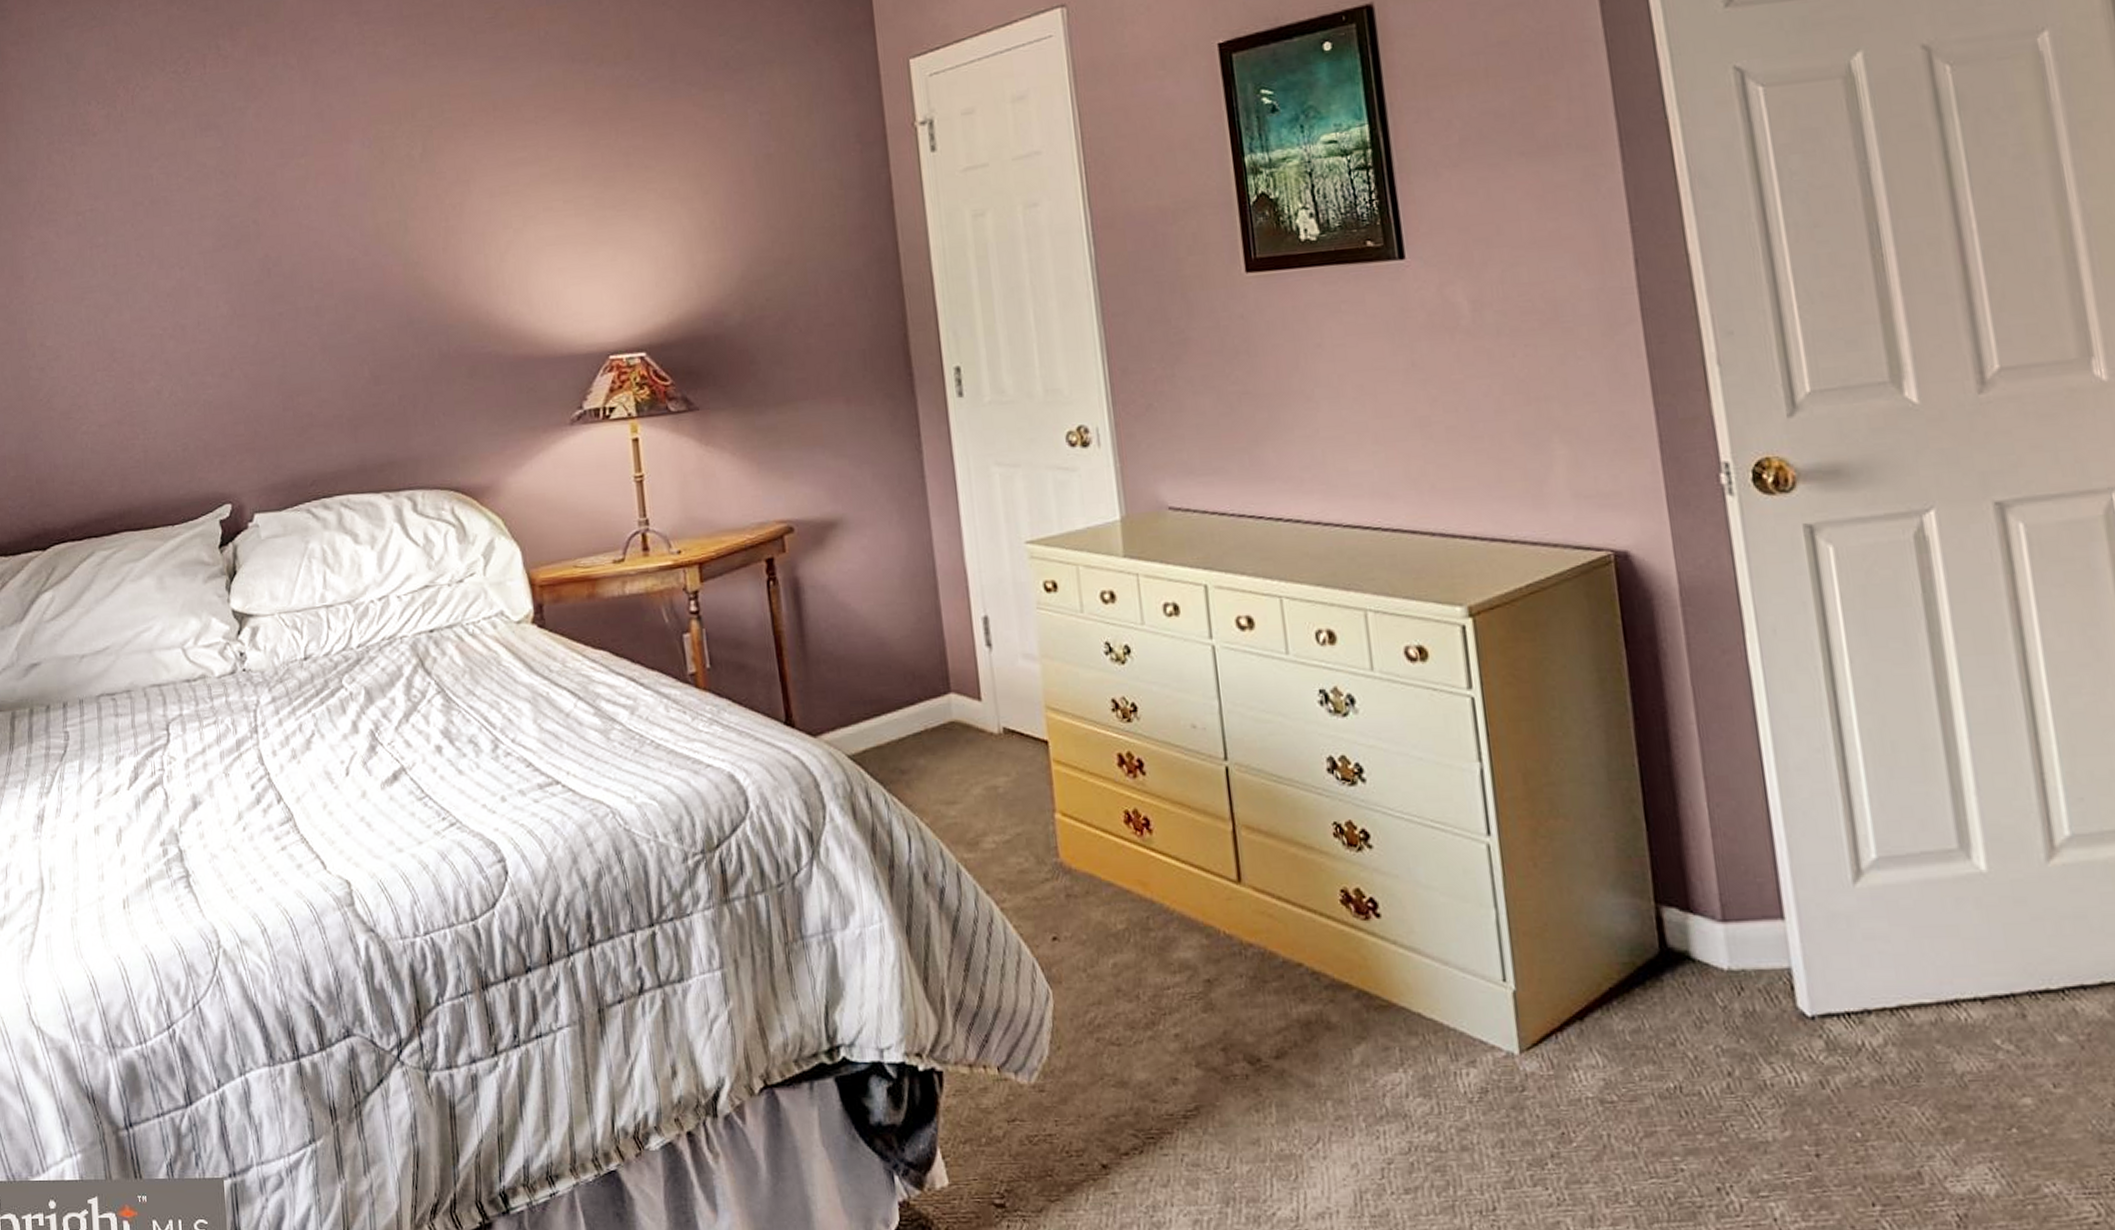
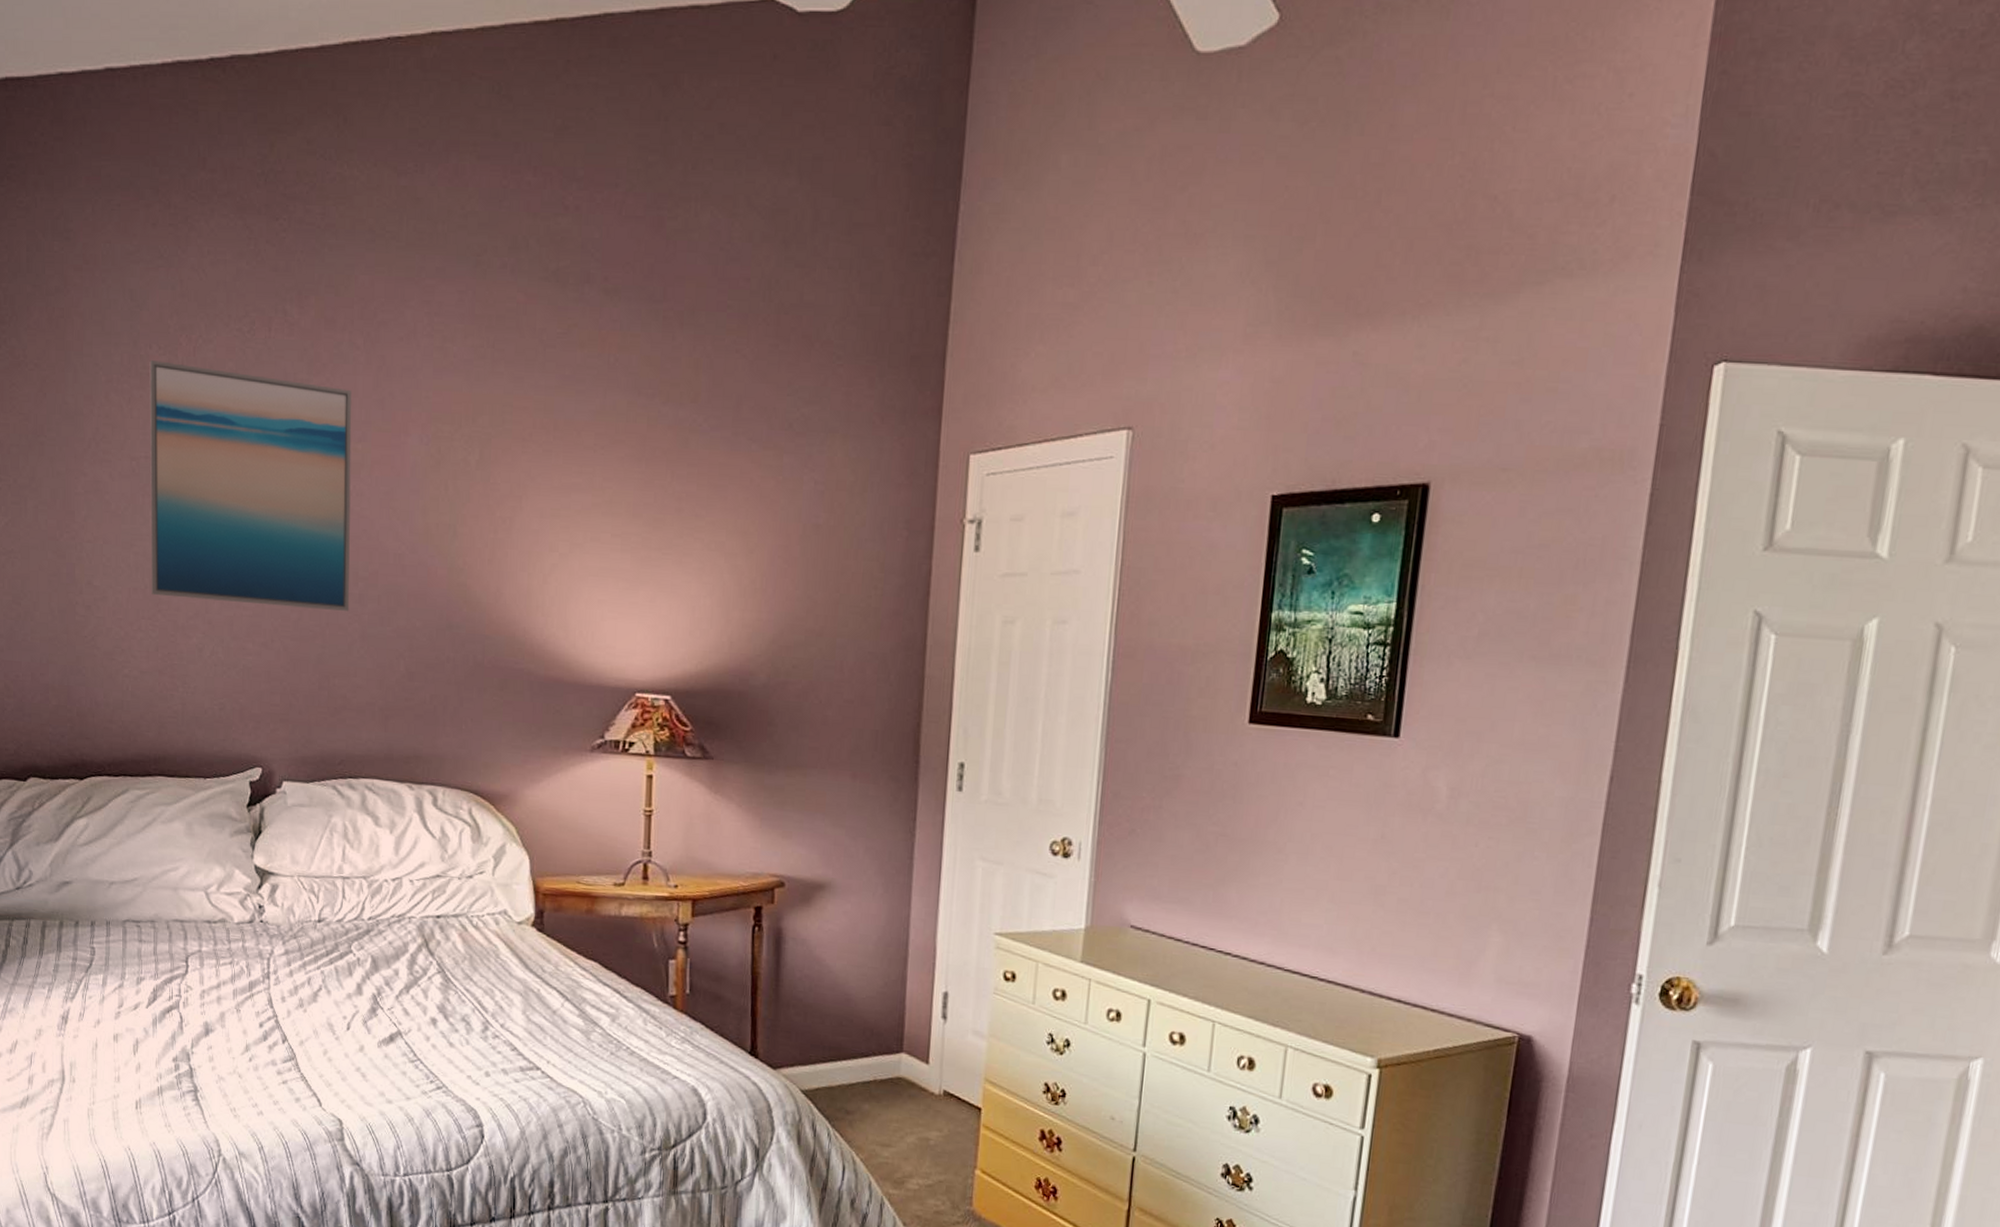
wall art: none [89,108,308,346] -> present [149,359,352,612]

